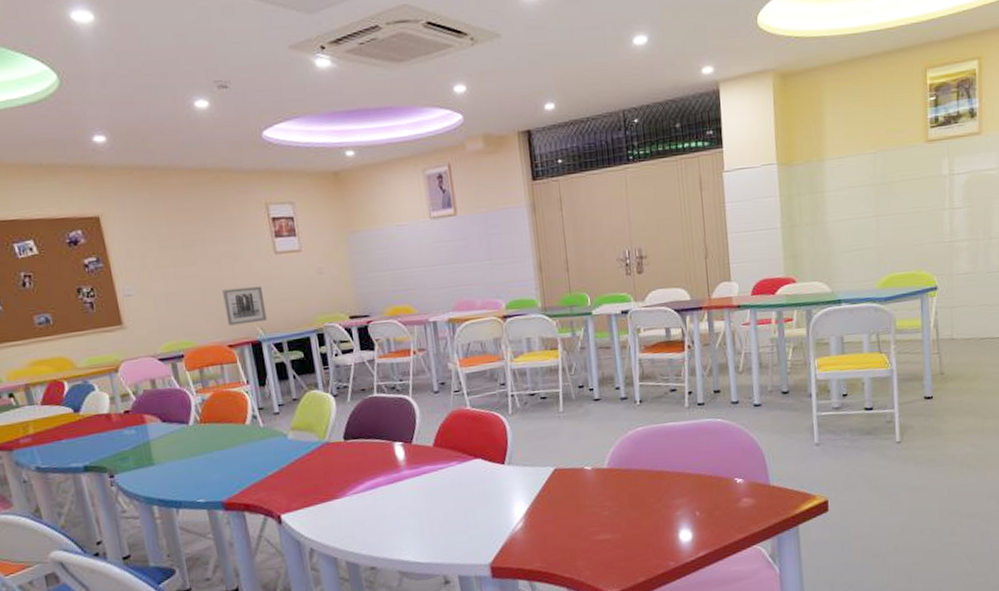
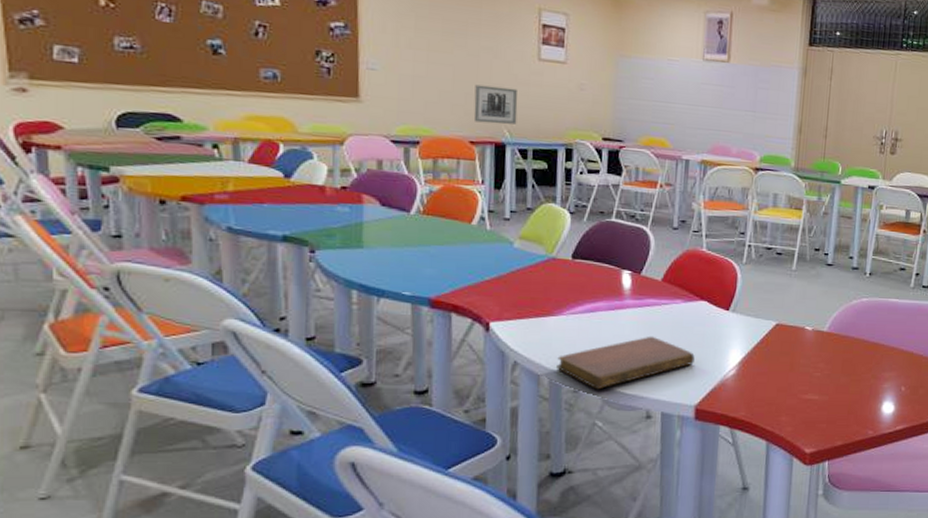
notebook: none [349,502,481,564] -> present [557,336,695,390]

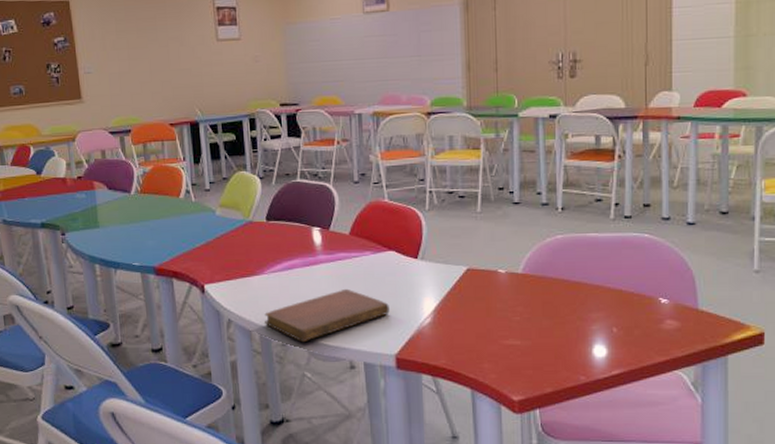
wall art: present [473,84,518,125] -> none [168,70,206,106]

